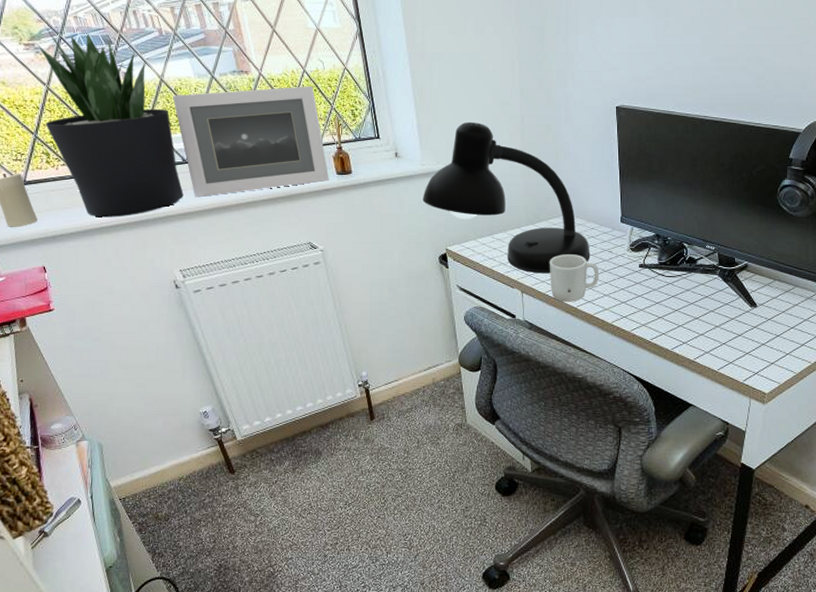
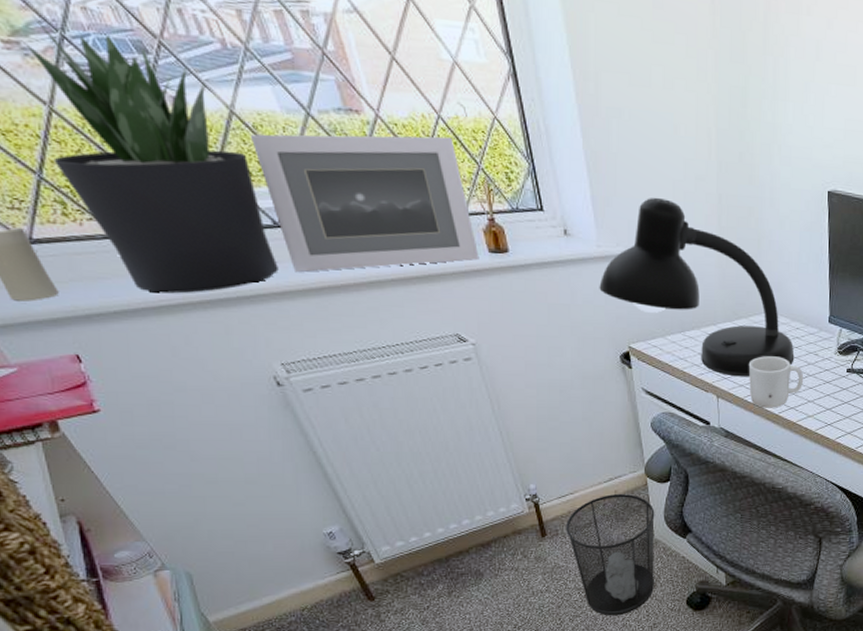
waste bin: none [391,382,467,498] -> present [566,494,655,616]

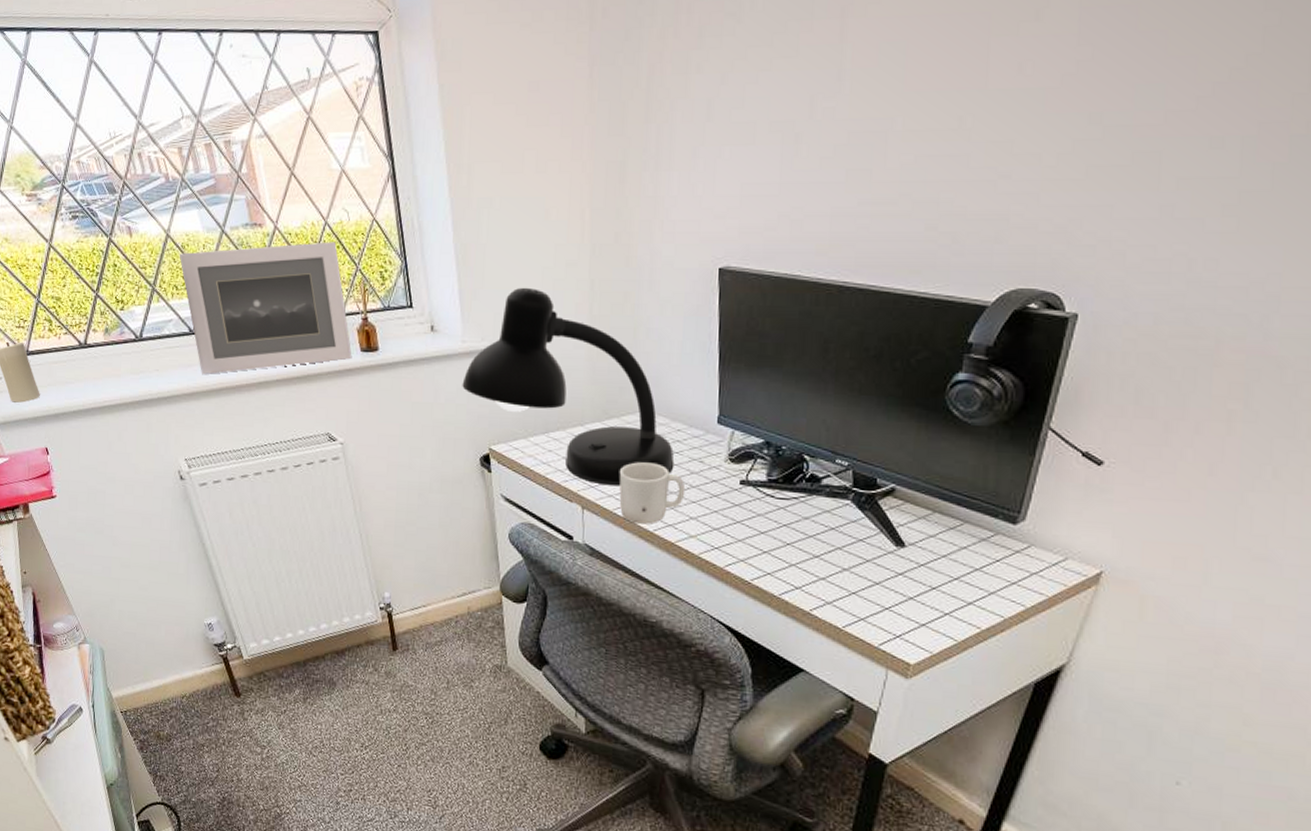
planter: present [25,15,279,294] -> none [40,172,190,396]
waste bin: present [566,494,655,616] -> none [417,611,509,751]

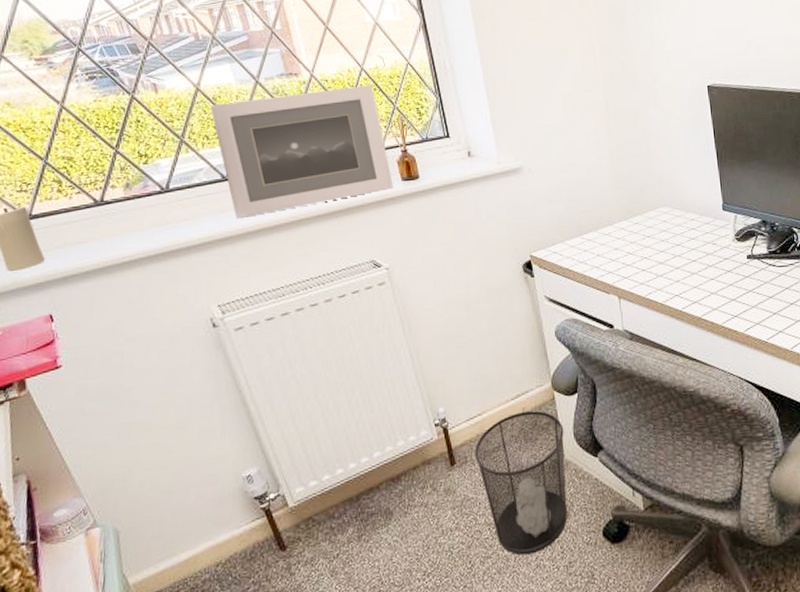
waste bin: none [417,611,509,751] -> present [475,411,567,556]
desk lamp: present [462,287,675,486] -> none [501,112,693,275]
mug: present [619,462,686,524] -> none [647,250,704,305]

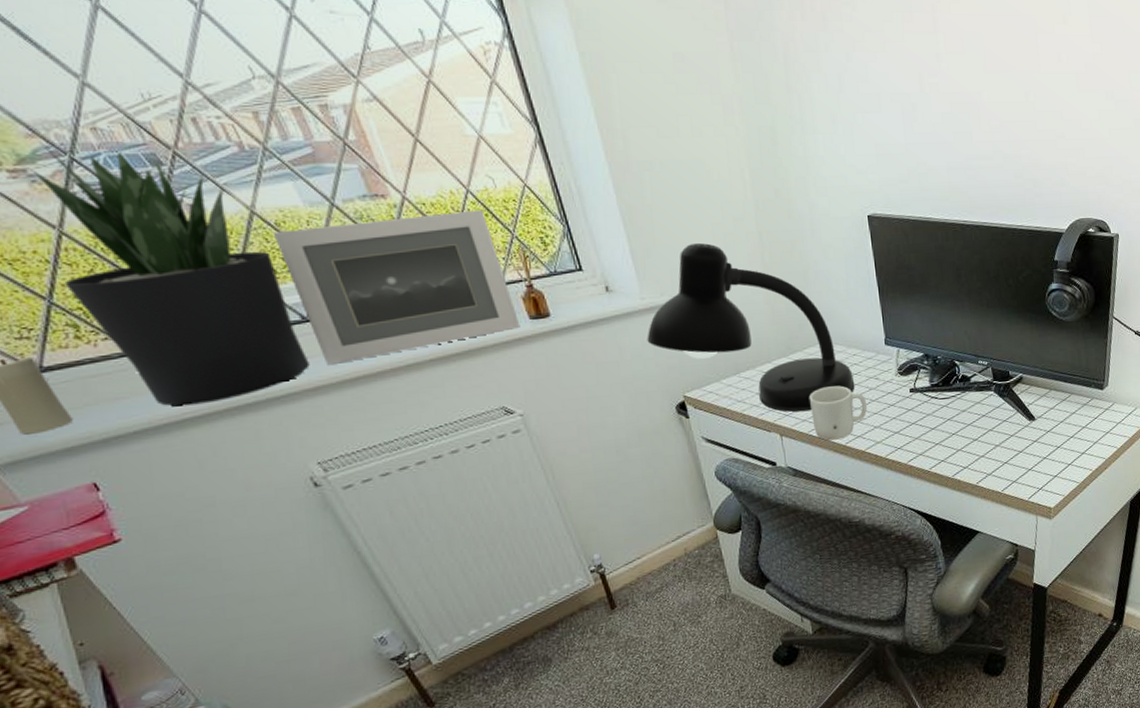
planter: none [51,37,223,251] -> present [32,141,310,407]
waste bin: present [475,411,567,556] -> none [636,550,737,686]
desk lamp: none [501,112,693,275] -> present [647,242,855,412]
mug: none [647,250,704,305] -> present [809,385,868,440]

